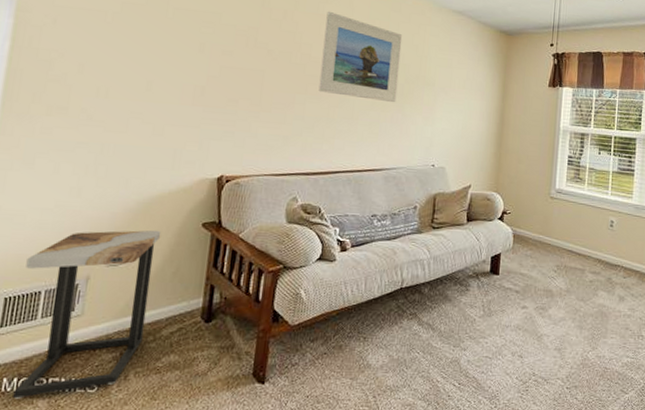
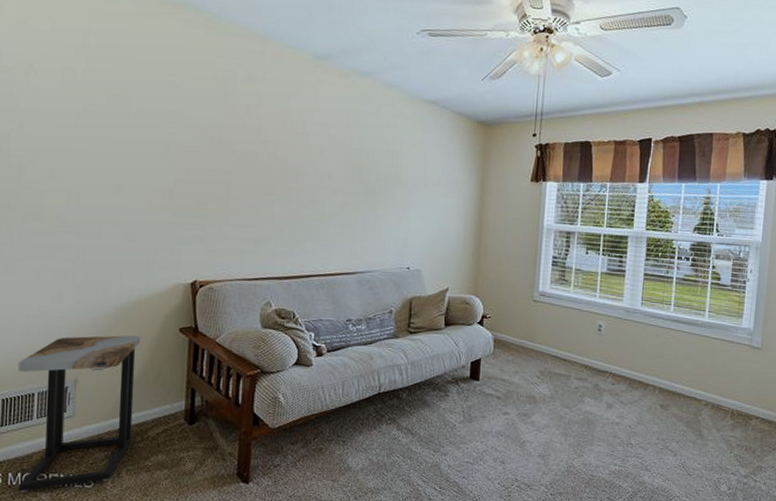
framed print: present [318,11,403,103] -> none [287,105,372,203]

